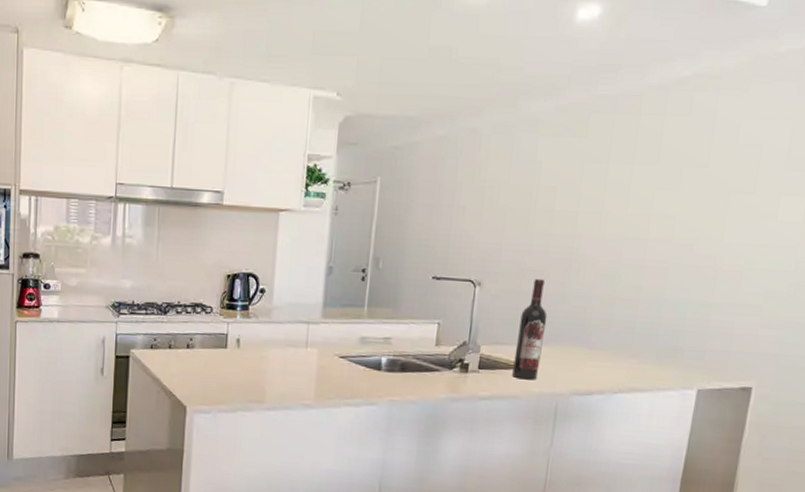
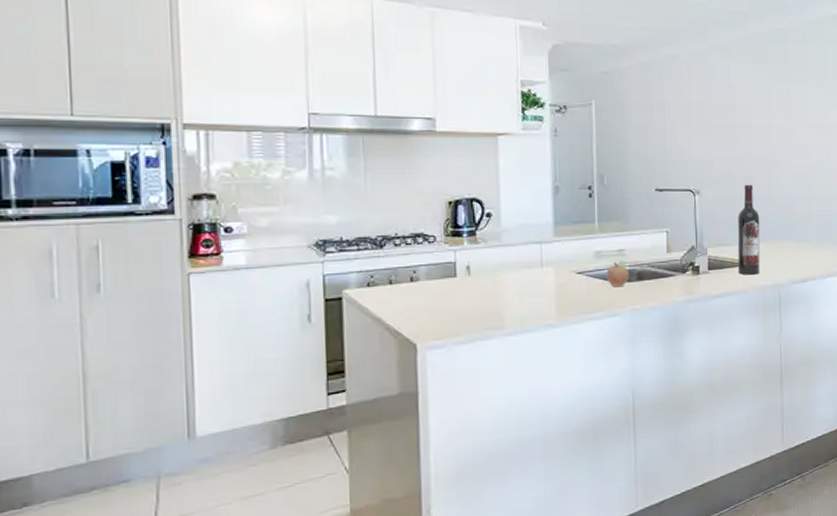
fruit: none [368,349,393,376] -> present [606,260,629,287]

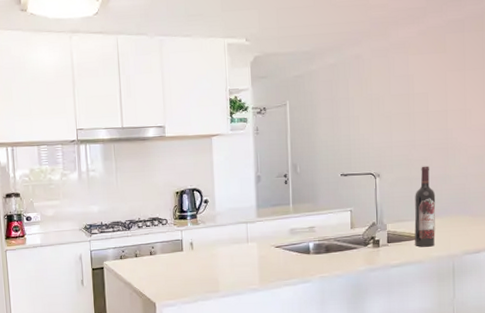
fruit: present [606,260,629,287] -> none [299,236,319,259]

